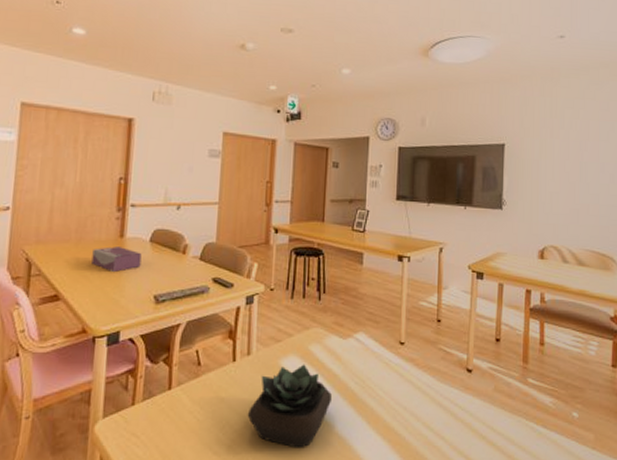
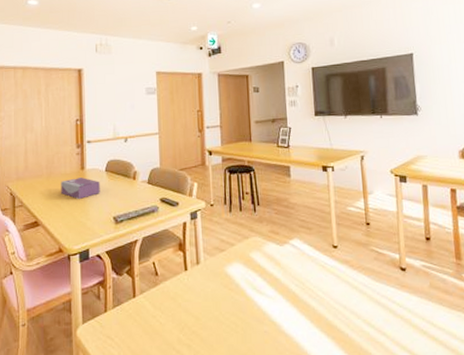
succulent plant: present [247,364,332,449] -> none [202,270,275,347]

